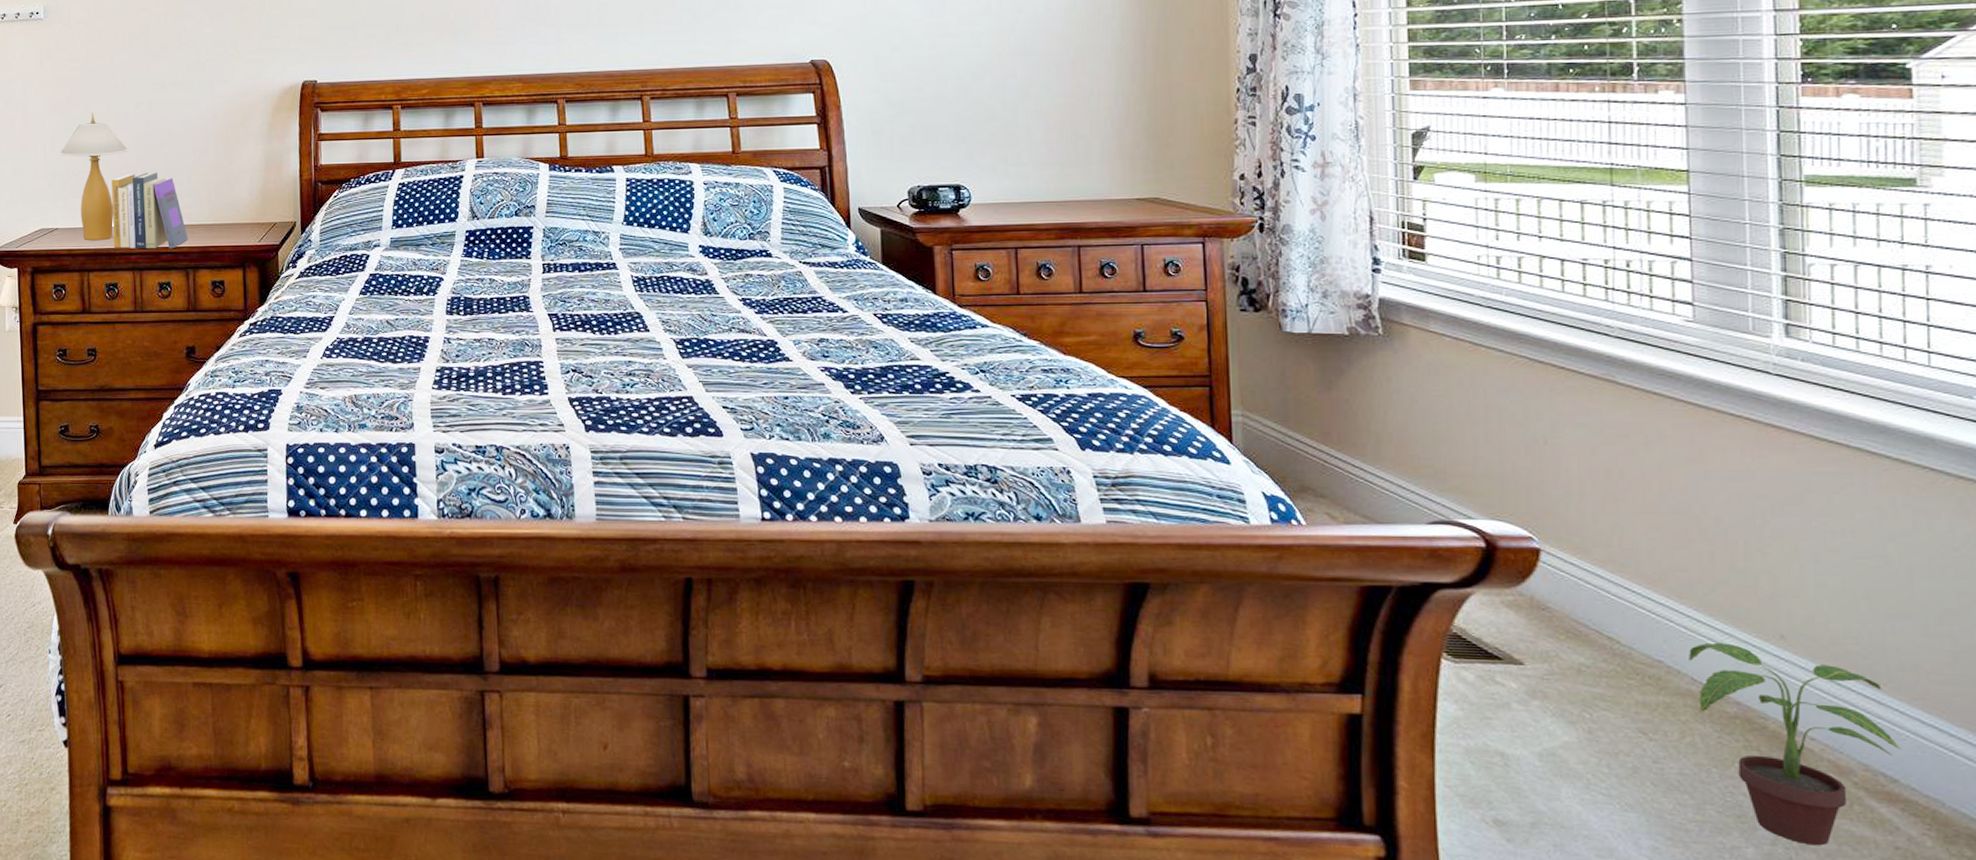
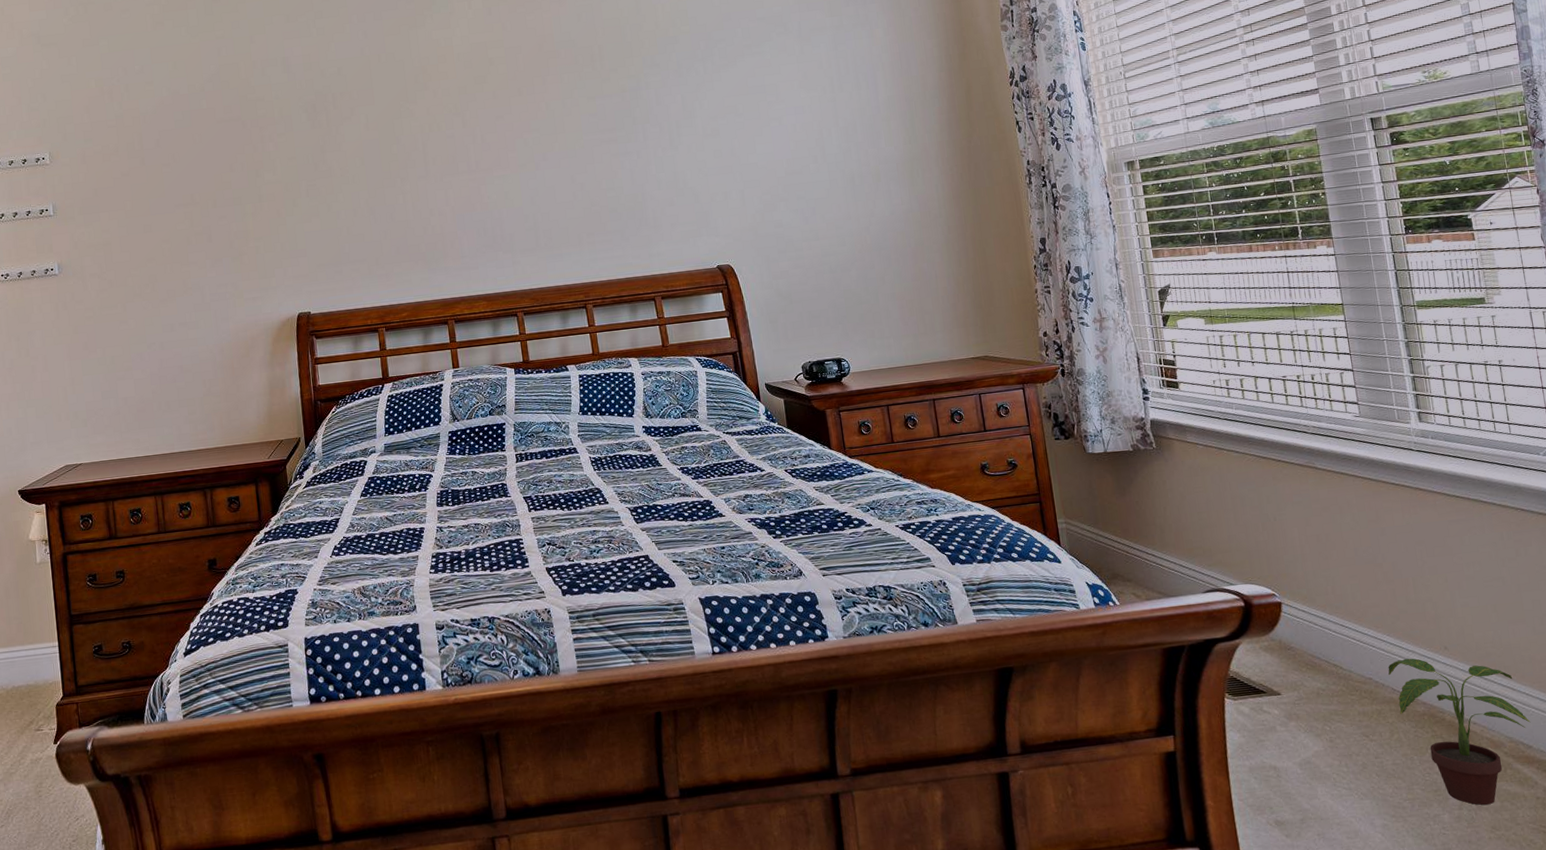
table lamp: present [59,111,129,241] -> none [79,354,145,472]
books: present [111,172,188,249] -> none [130,405,204,477]

